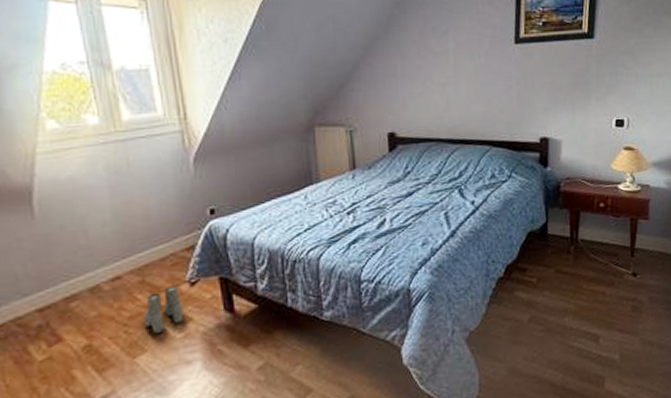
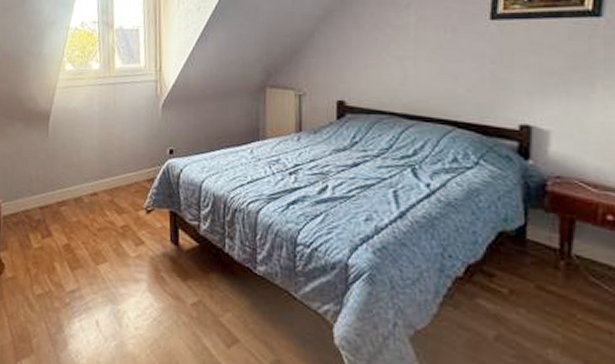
boots: present [143,285,184,335] -> none [108,209,139,249]

